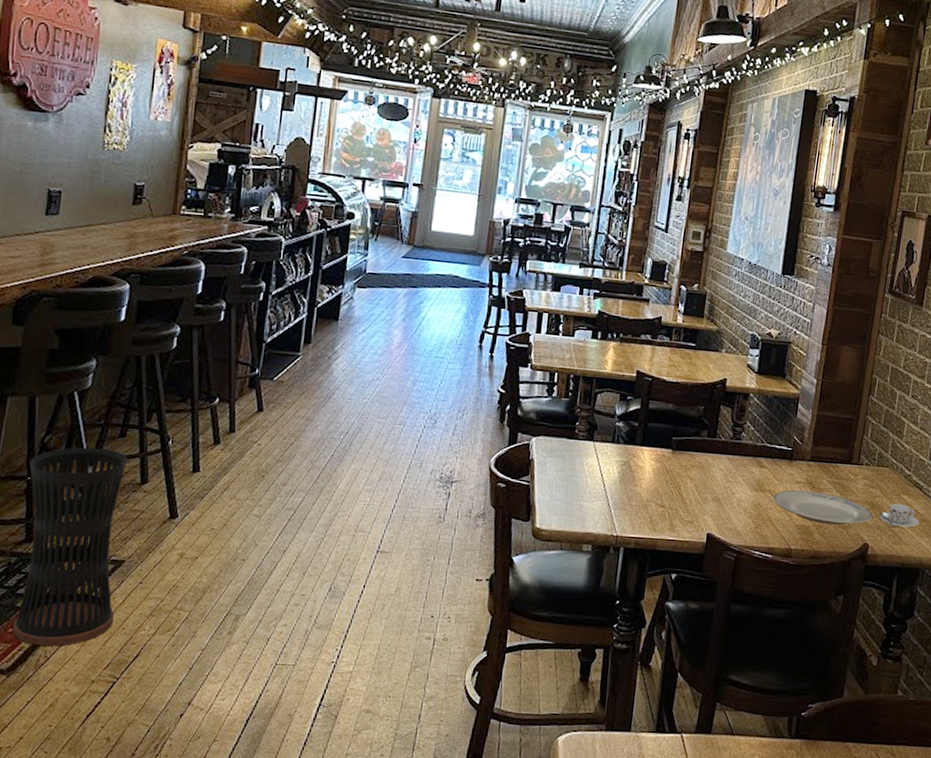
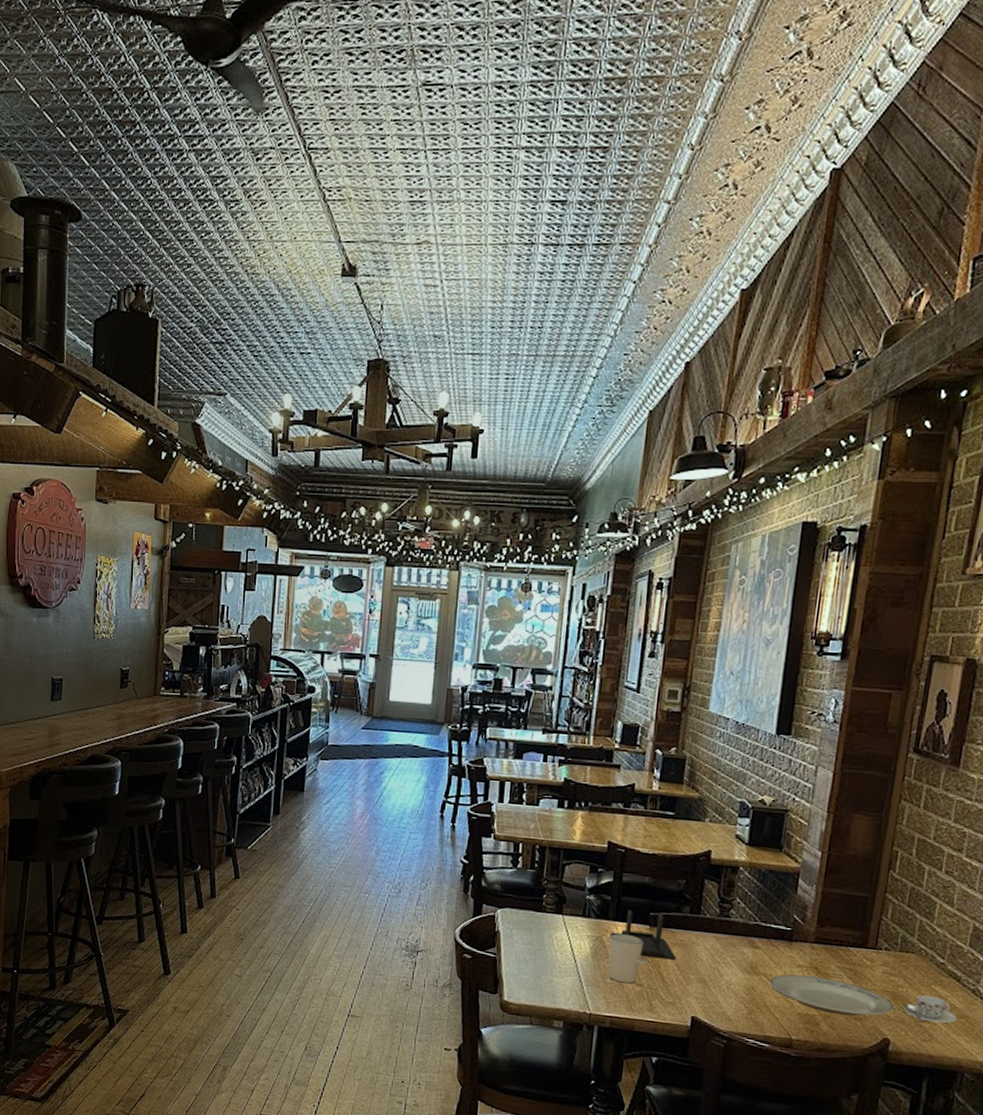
umbrella stand: present [13,447,127,646] -> none [44,908,126,1082]
cup: none [634,458,670,505] -> present [608,933,648,984]
napkin holder: none [637,435,695,480] -> present [611,909,676,959]

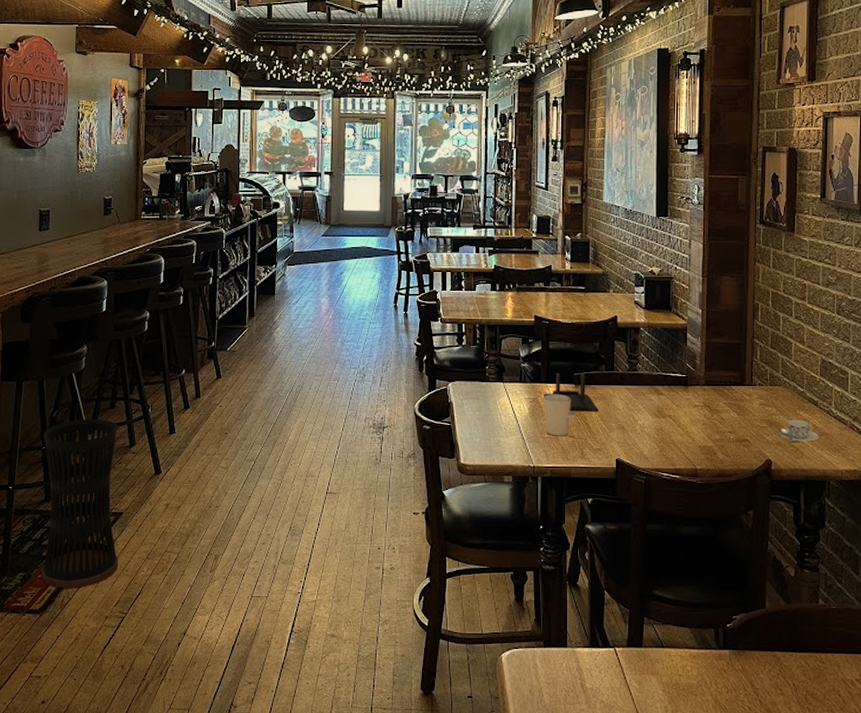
umbrella stand: none [44,908,126,1082] -> present [41,419,118,588]
plate: present [770,974,894,1016] -> none [674,414,771,444]

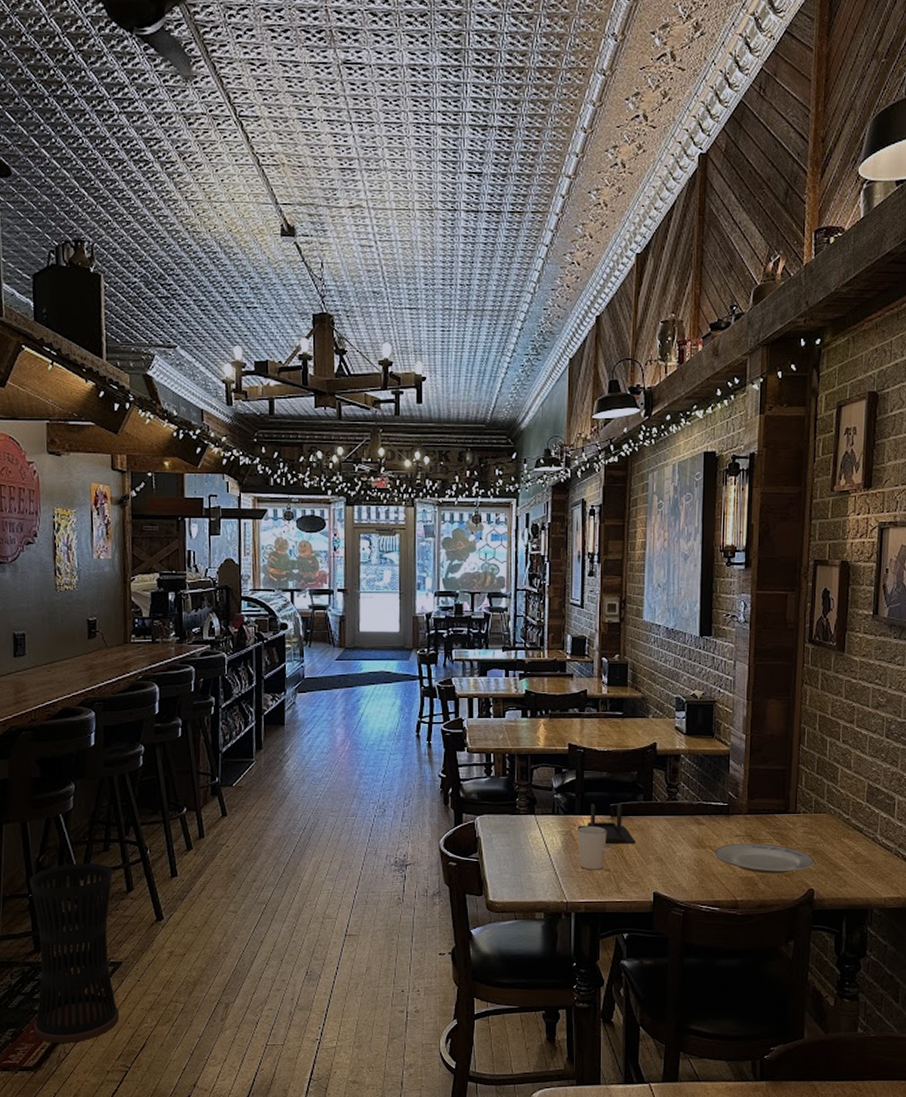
plate: none [674,414,771,444] -> present [715,843,814,874]
teacup: present [778,419,819,443] -> none [822,847,863,871]

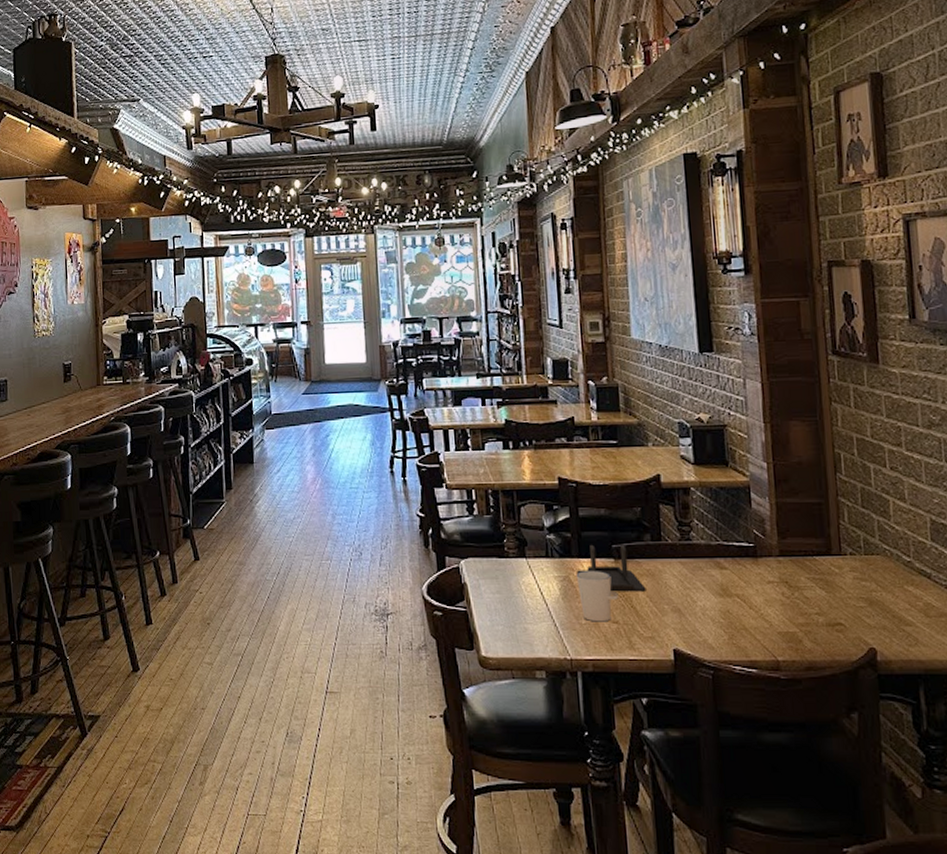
umbrella stand: present [29,863,119,1043] -> none [11,609,98,802]
plate: present [715,843,814,874] -> none [744,592,873,628]

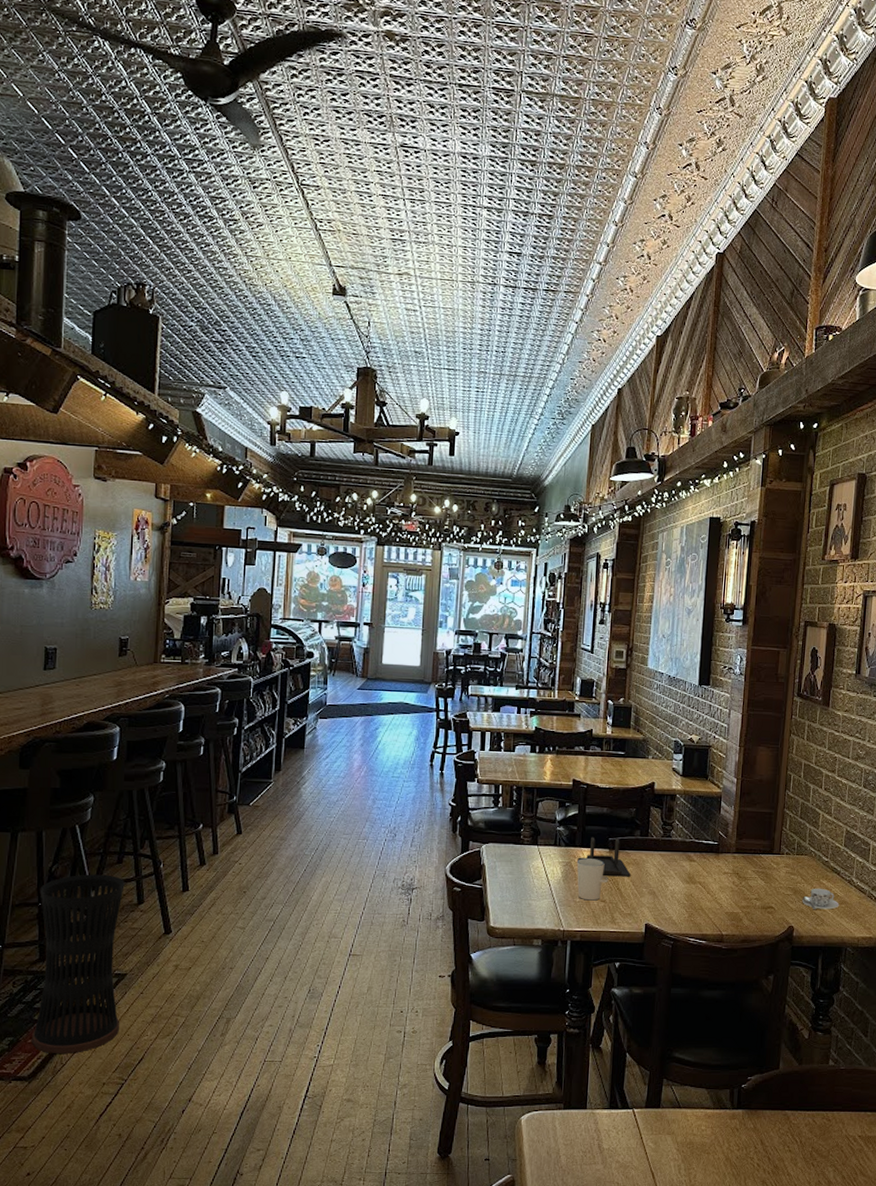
umbrella stand: none [11,609,98,802] -> present [32,874,125,1053]
teacup: none [882,597,938,626] -> present [802,888,840,910]

